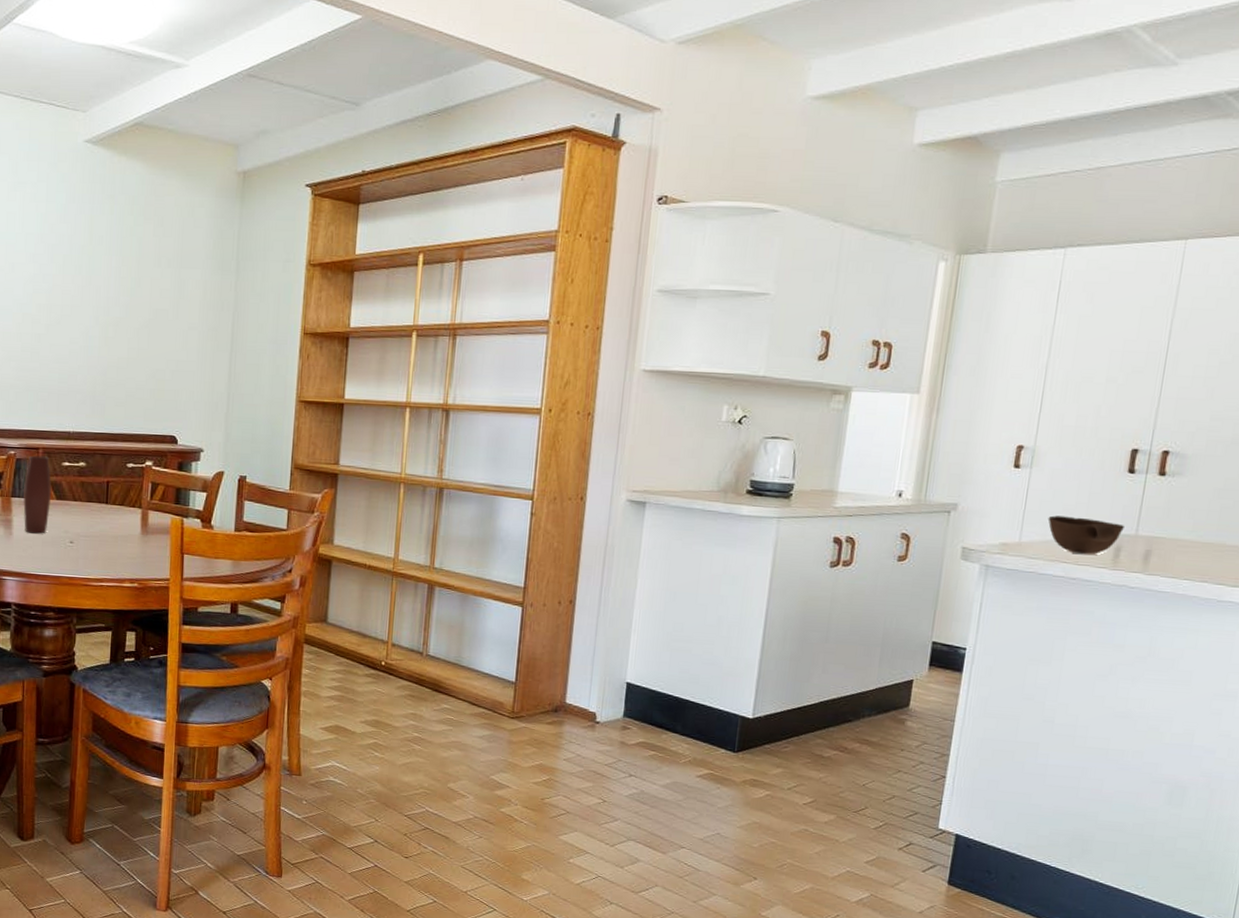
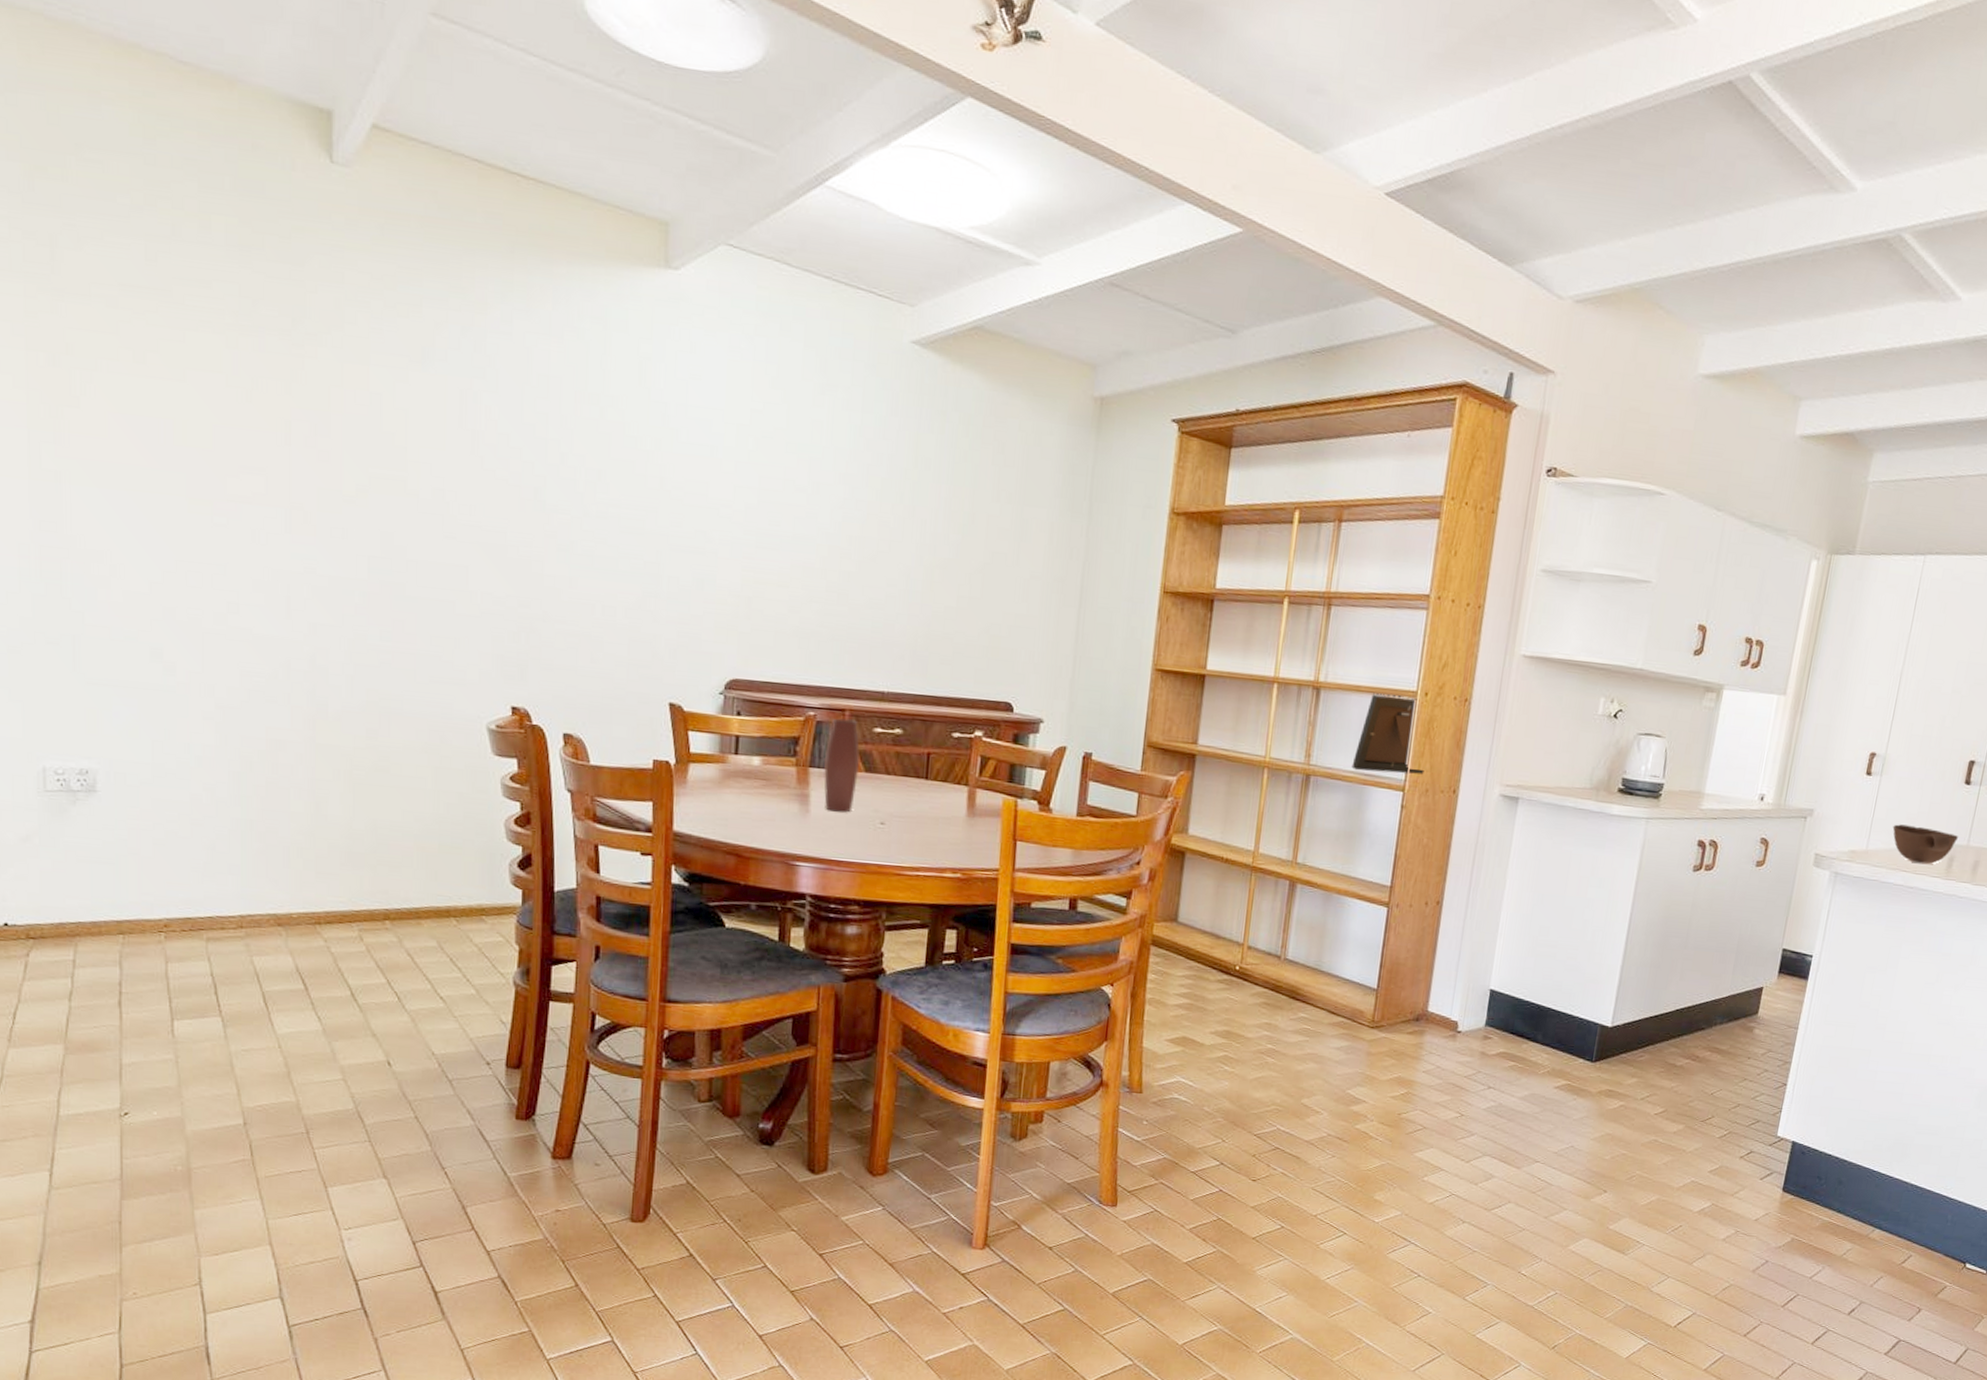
picture frame: none [482,413,552,484] -> present [1351,694,1425,775]

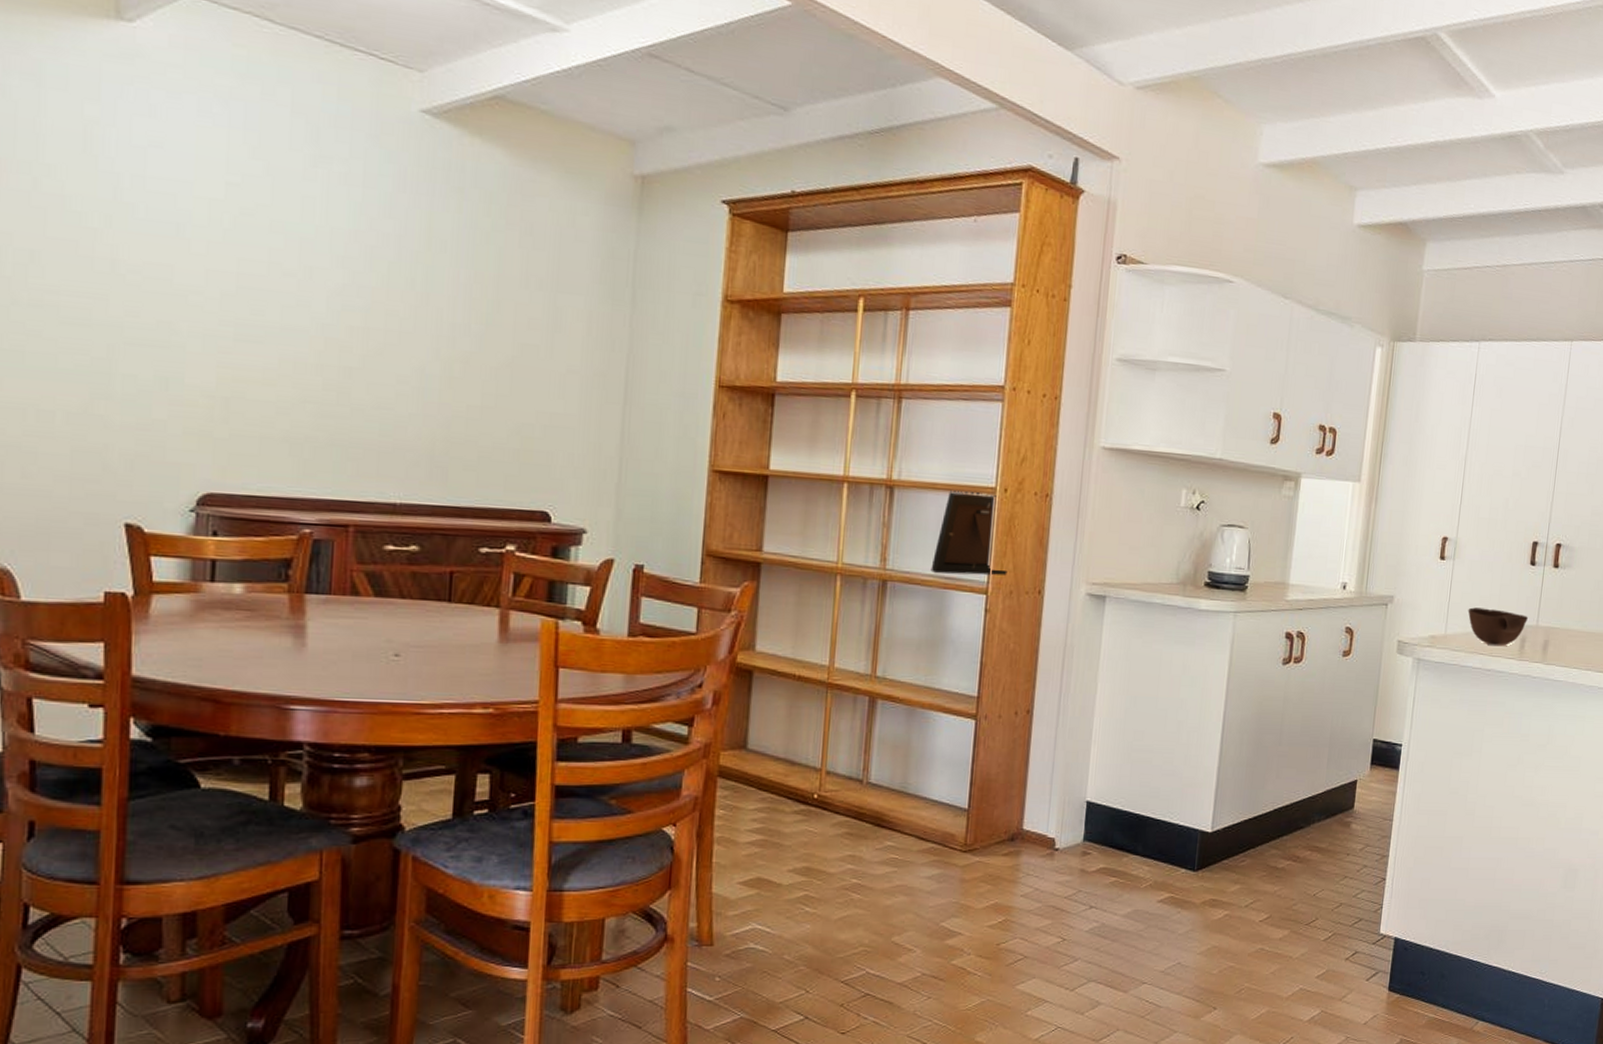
vase: present [823,718,860,812] -> none [323,535,367,644]

